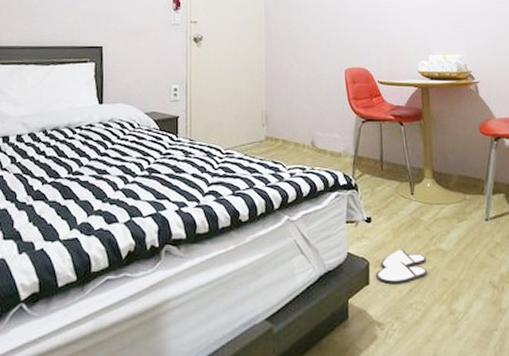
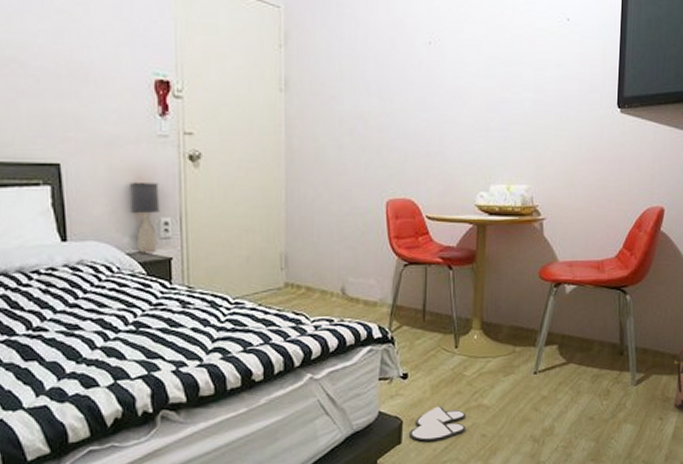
table lamp: none [150,59,171,113] -> present [130,183,160,253]

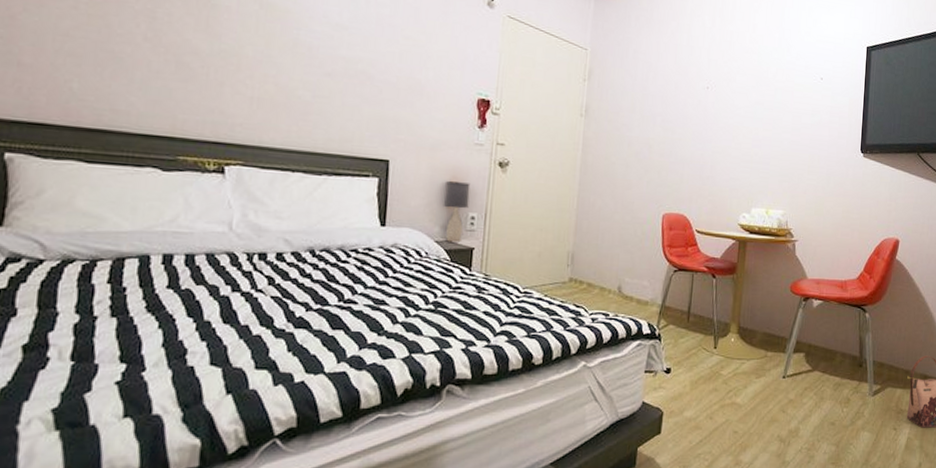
slippers: present [409,406,467,443] -> none [668,401,721,435]

